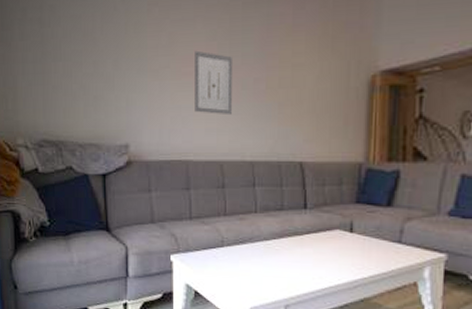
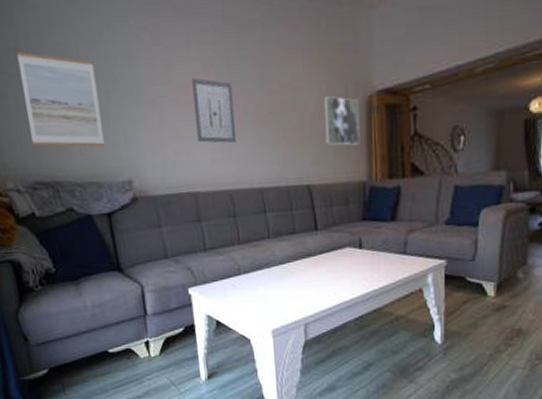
wall art: none [40,21,108,111] -> present [16,51,106,147]
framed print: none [323,73,361,125] -> present [323,95,360,146]

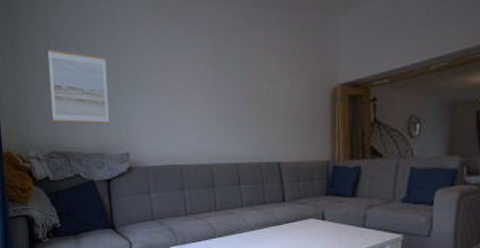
wall art: present [192,77,236,143] -> none [184,71,218,125]
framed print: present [323,95,360,146] -> none [294,87,325,130]

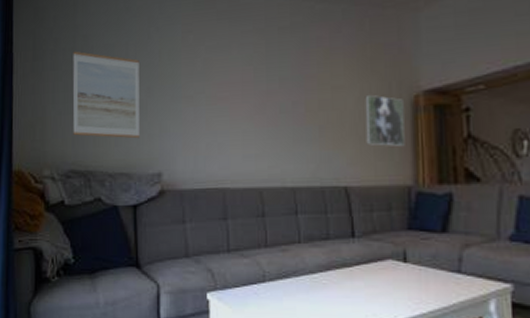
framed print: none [294,87,325,130] -> present [365,94,405,147]

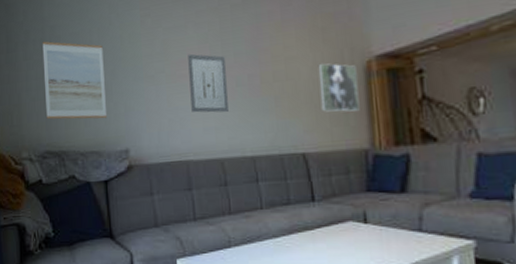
wall art: none [230,75,271,139] -> present [188,53,228,113]

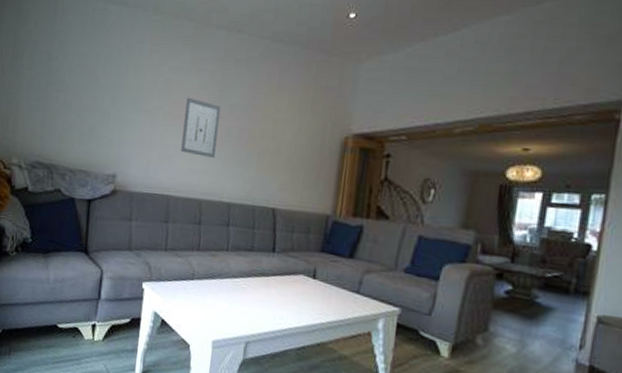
wall art: present [42,41,108,120] -> none [42,54,108,142]
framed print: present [318,63,360,112] -> none [297,130,335,180]

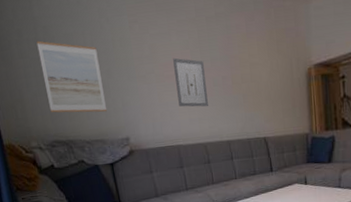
wall art: none [42,54,108,142] -> present [36,40,108,113]

